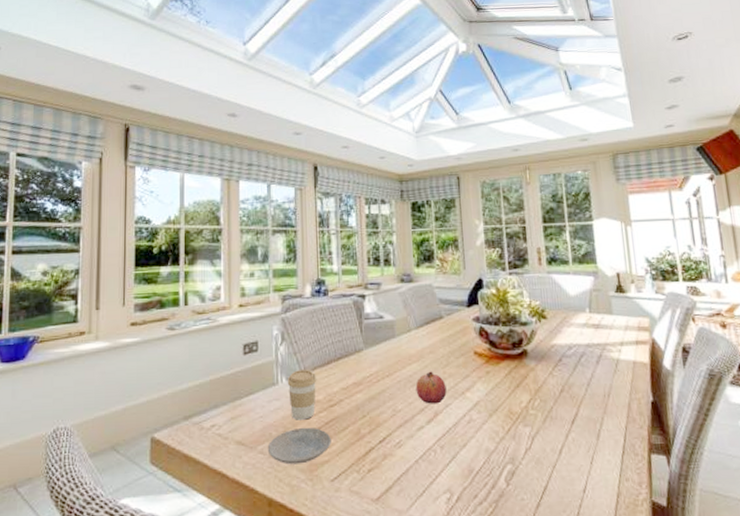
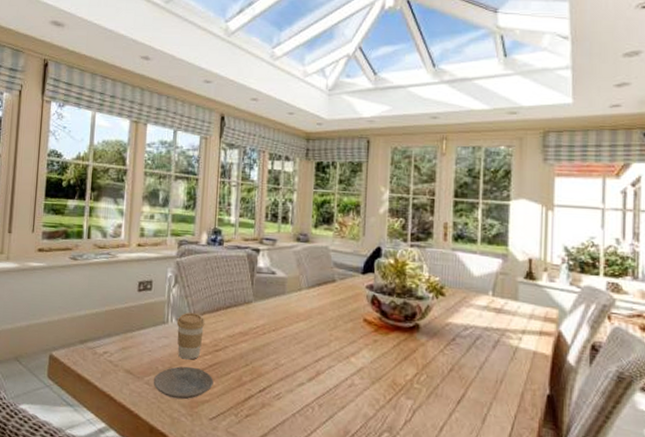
fruit: present [415,371,447,404] -> none [300,331,331,364]

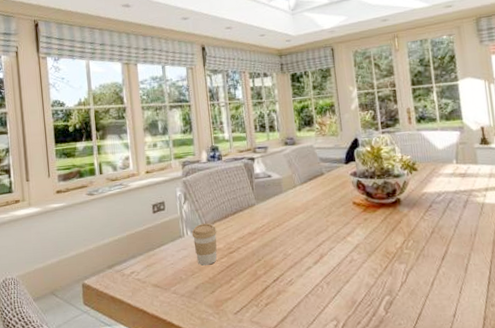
plate: present [153,366,214,400] -> none [179,271,233,302]

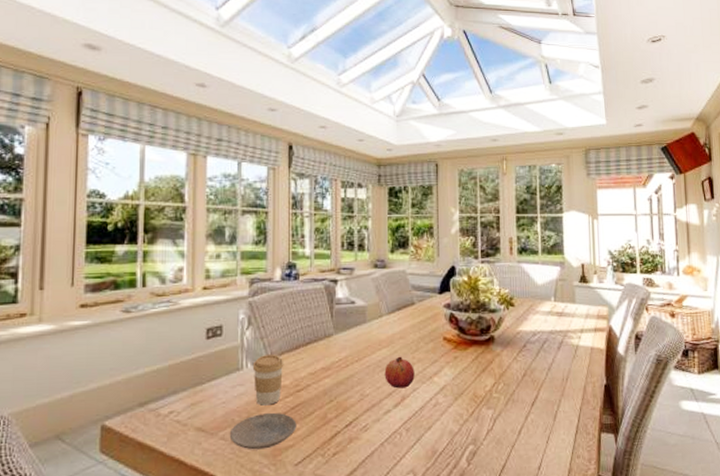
plate: none [179,271,233,302] -> present [229,412,297,450]
fruit: none [302,220,330,248] -> present [384,356,415,389]

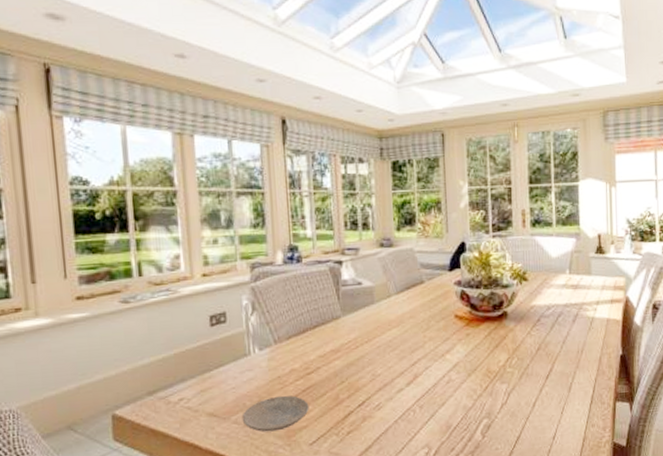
coffee cup: present [252,355,284,406] -> none [260,339,293,389]
fruit: present [384,356,415,389] -> none [395,335,427,368]

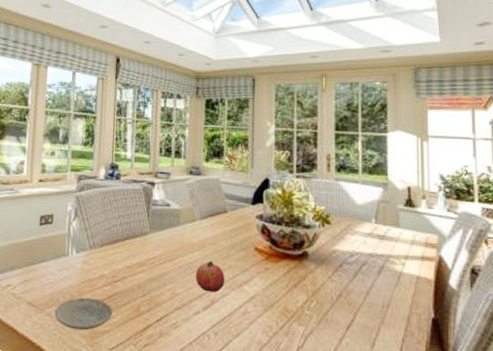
fruit: none [395,335,427,368] -> present [195,261,225,293]

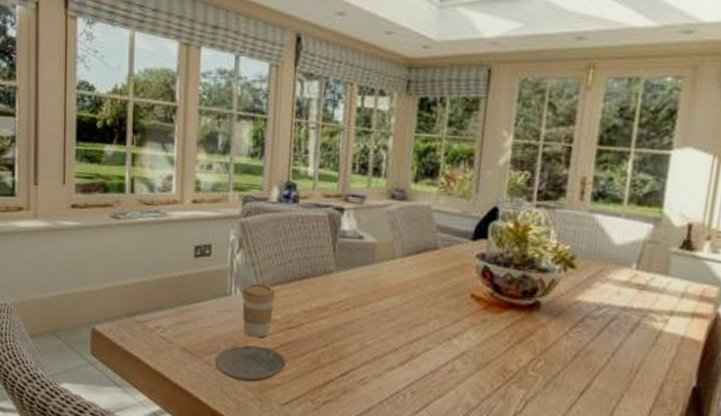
coffee cup: none [76,245,104,291] -> present [241,283,276,338]
fruit: present [195,261,225,293] -> none [391,308,430,346]

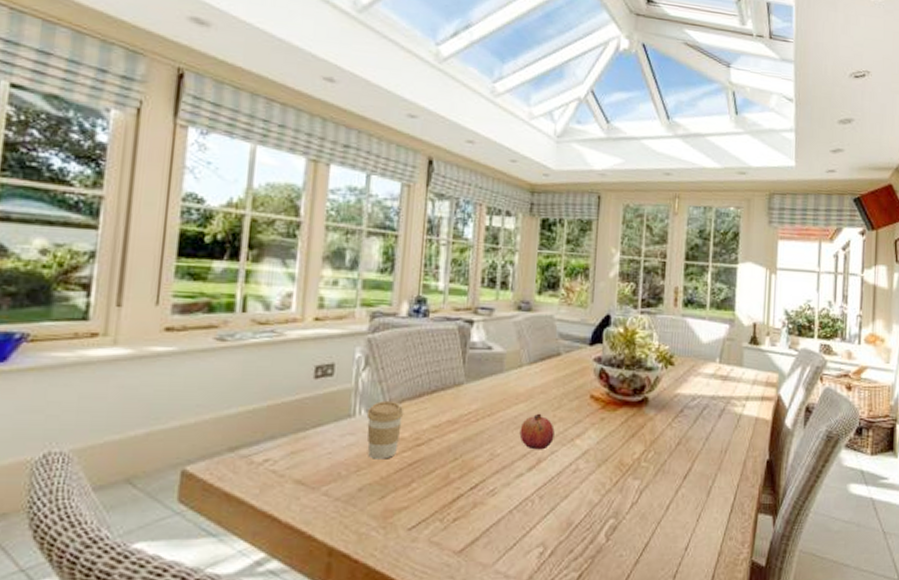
plate: present [214,345,286,383] -> none [333,467,414,510]
fruit: none [391,308,430,346] -> present [519,413,555,450]

